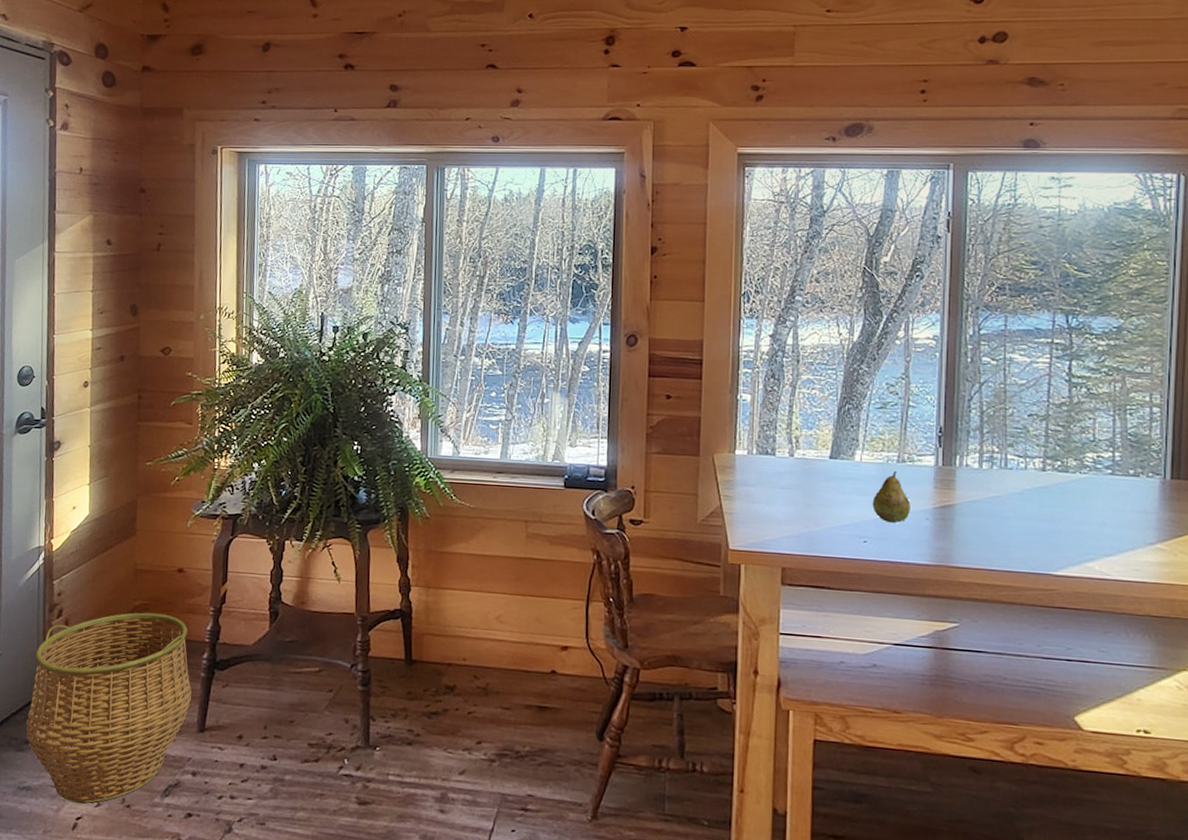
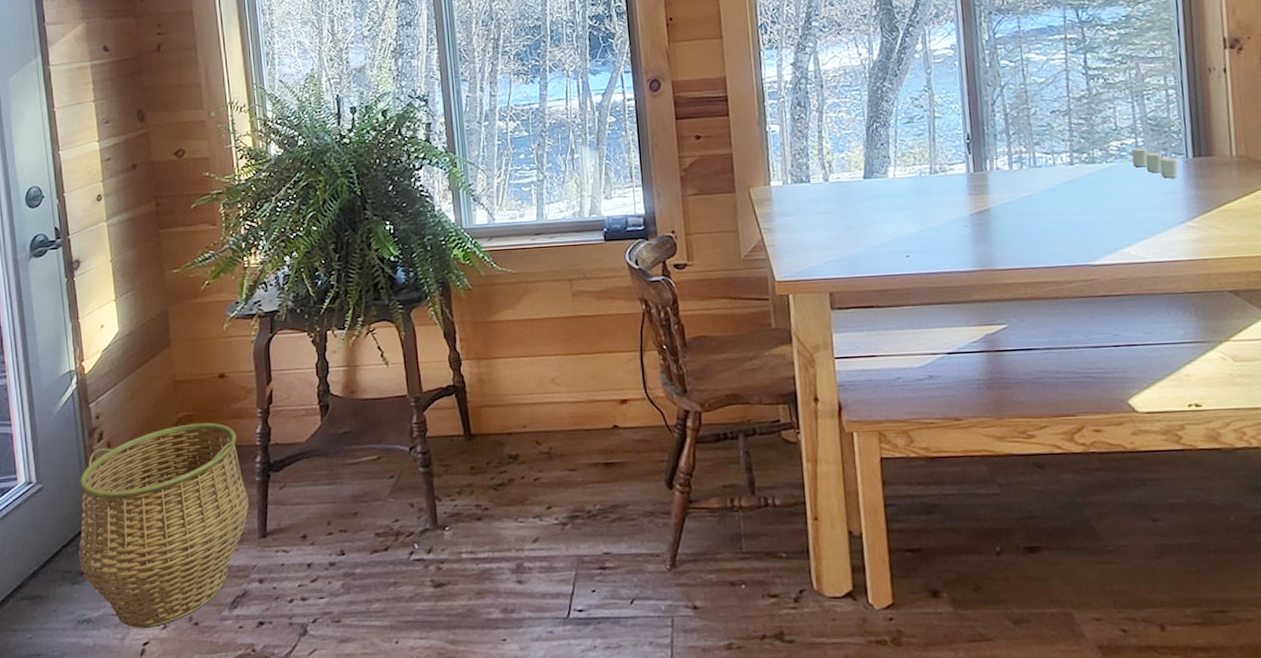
fruit: present [872,471,910,524] -> none [910,183,948,235]
candle: none [1107,462,1153,497] -> present [1131,148,1178,178]

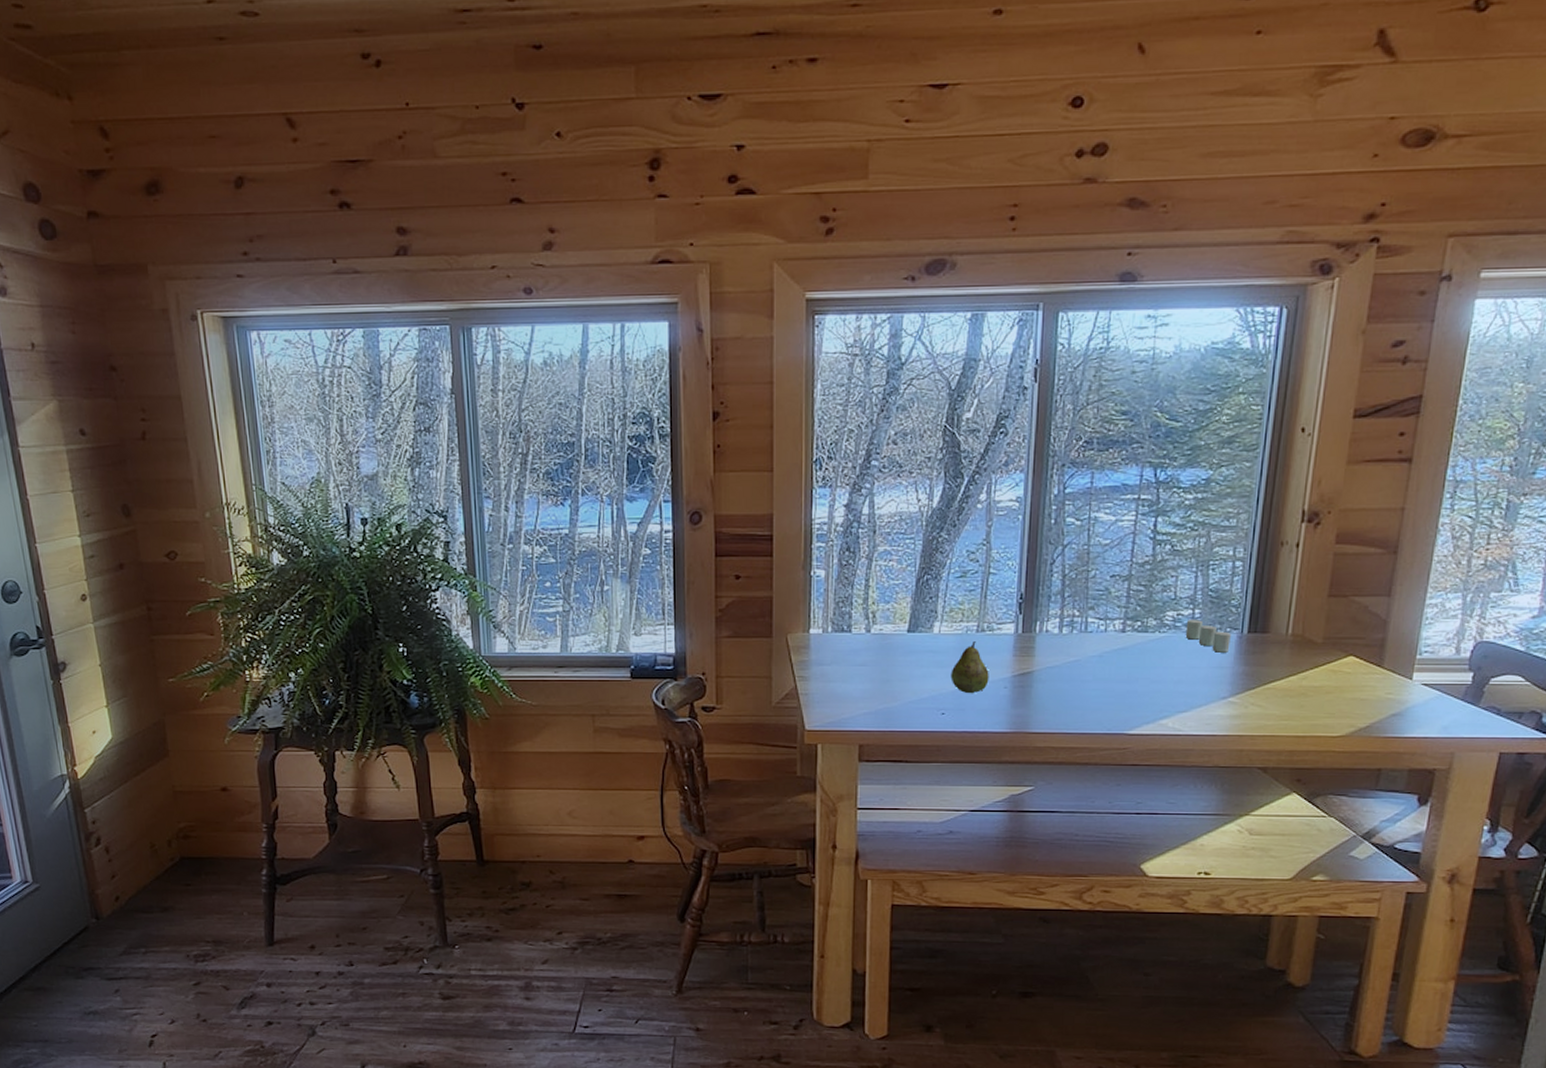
basket: present [78,422,249,628] -> none [78,834,255,1022]
fruit: none [910,183,948,235] -> present [950,641,989,694]

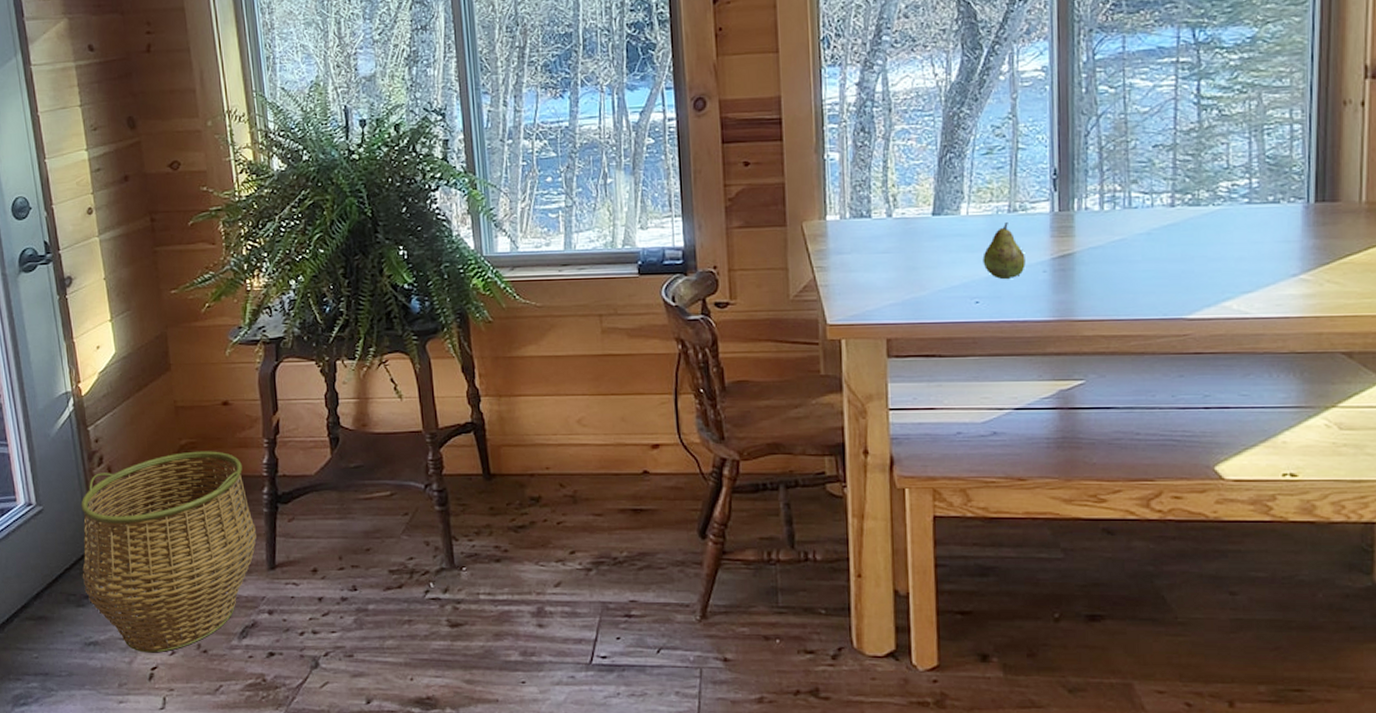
basket: none [78,834,255,1022] -> present [81,451,256,653]
candle: present [1185,620,1231,652] -> none [1243,190,1296,225]

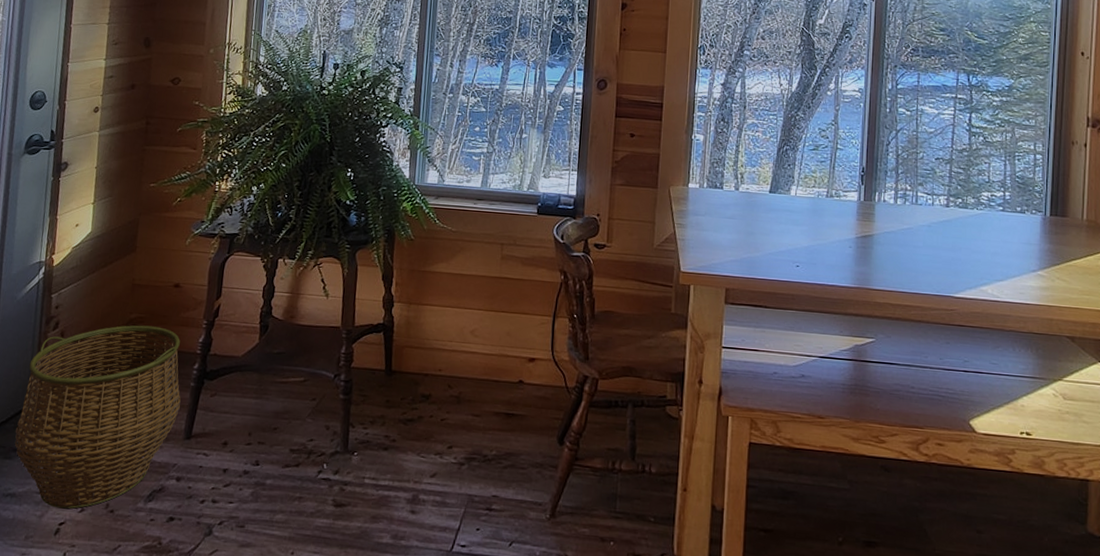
fruit: present [982,222,1026,280] -> none [804,205,837,251]

